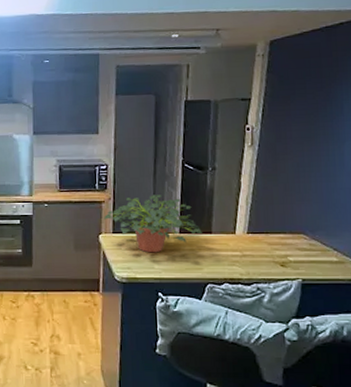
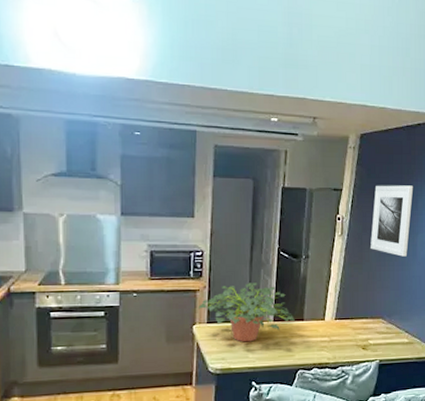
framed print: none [286,89,338,167] -> present [371,185,414,257]

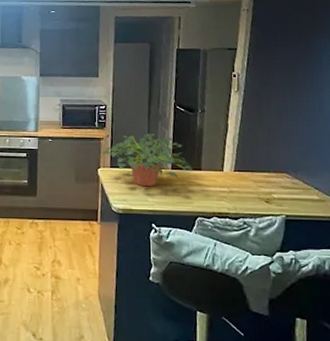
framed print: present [371,185,414,257] -> none [269,42,316,112]

